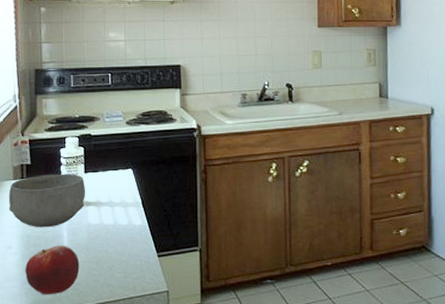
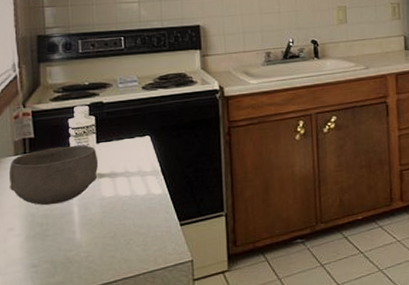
fruit: present [25,245,80,295] -> none [30,222,93,278]

